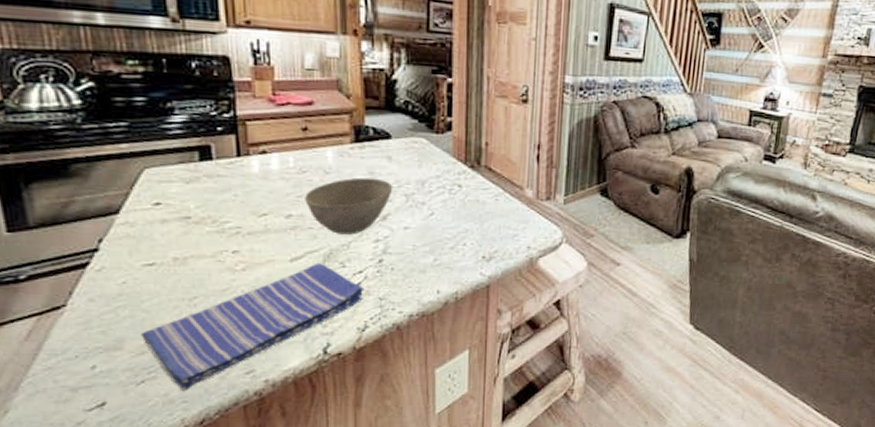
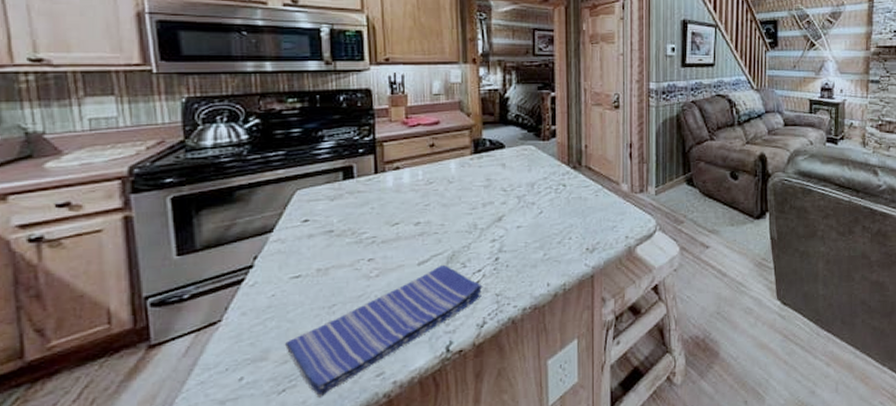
bowl: present [305,177,393,235] -> none [431,184,507,237]

